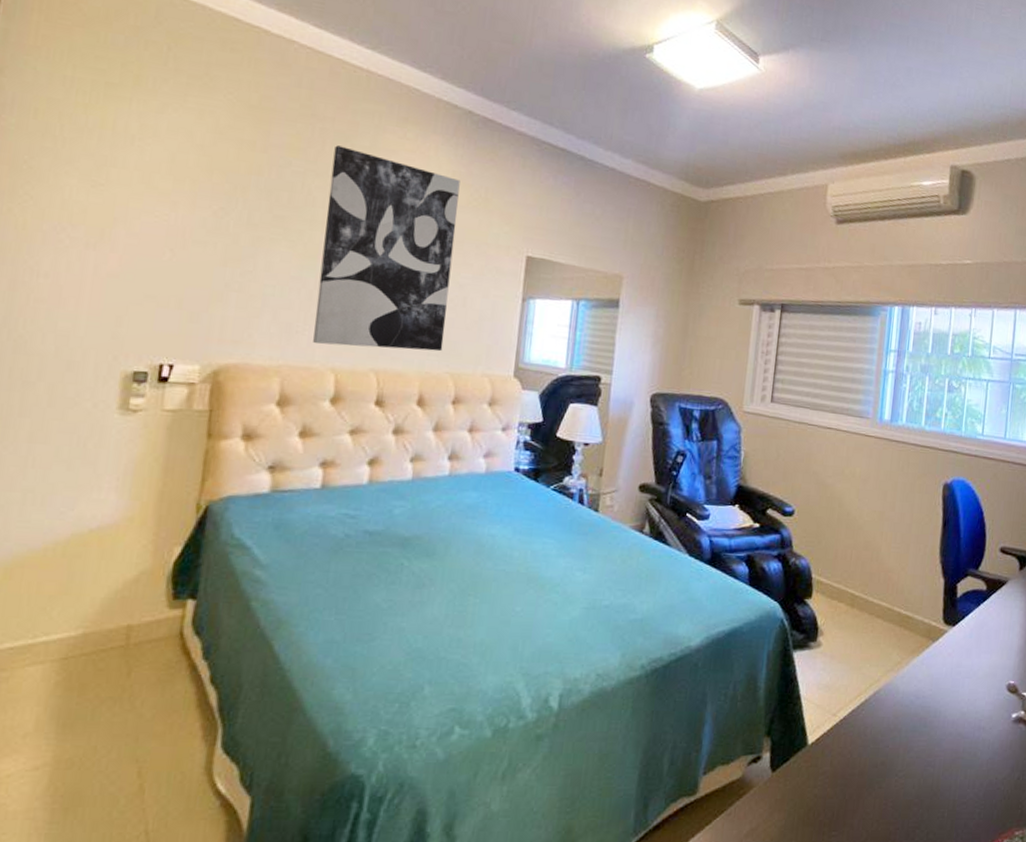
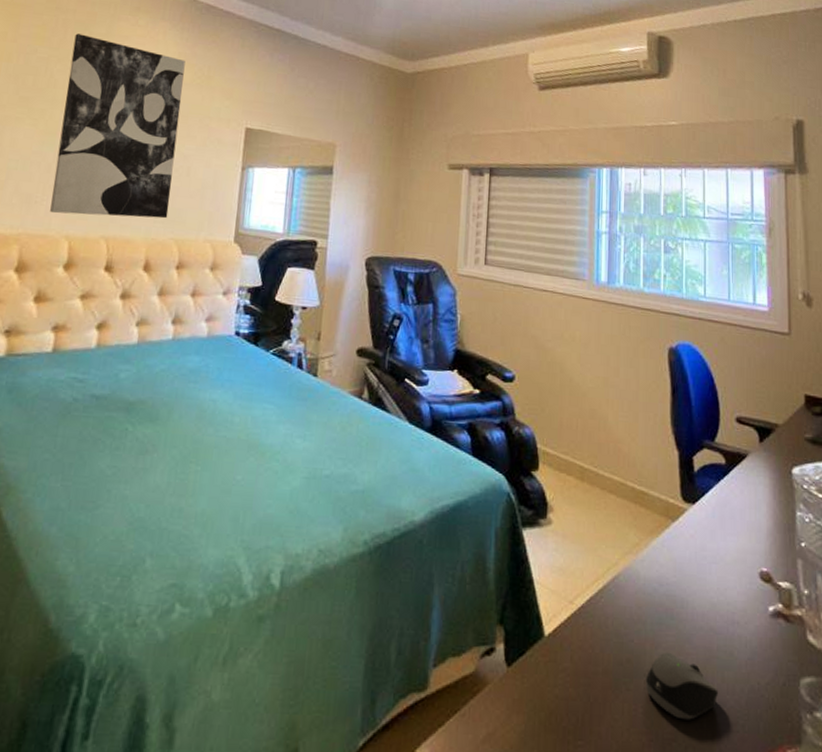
computer mouse: none [896,756,961,811] -> present [645,653,719,720]

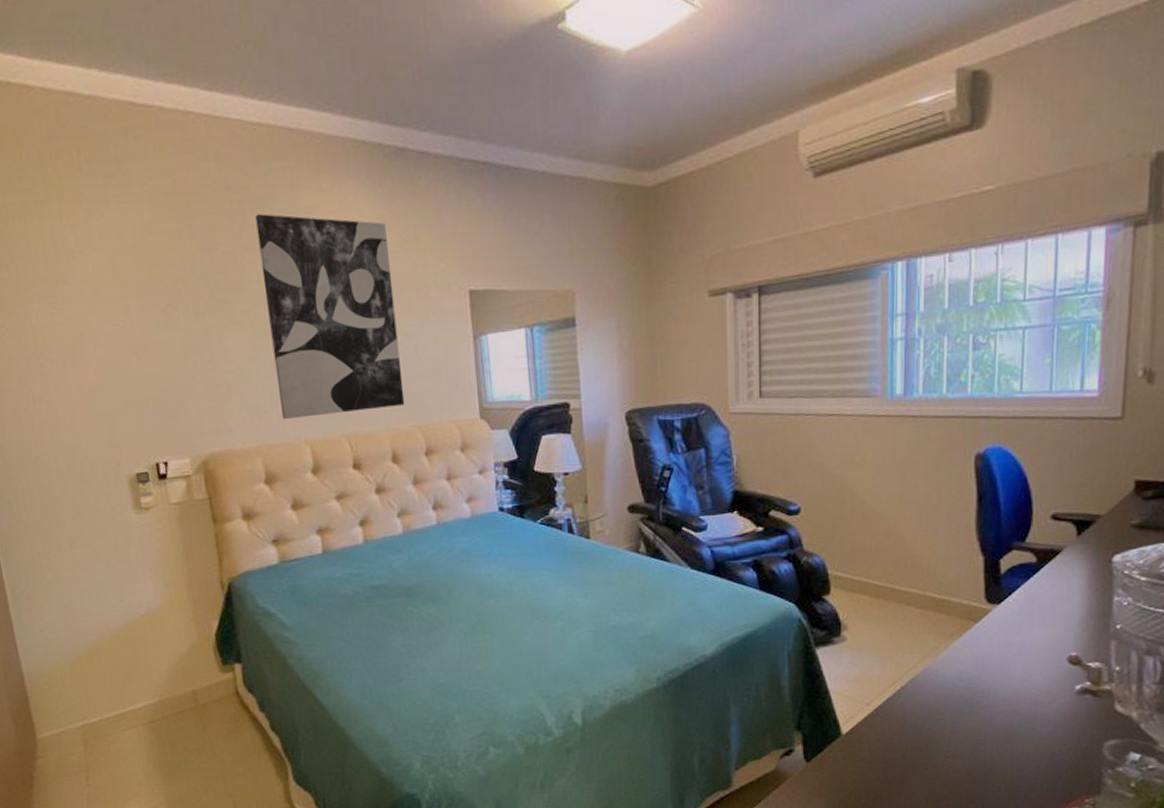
computer mouse: present [645,653,719,720] -> none [943,735,1018,786]

